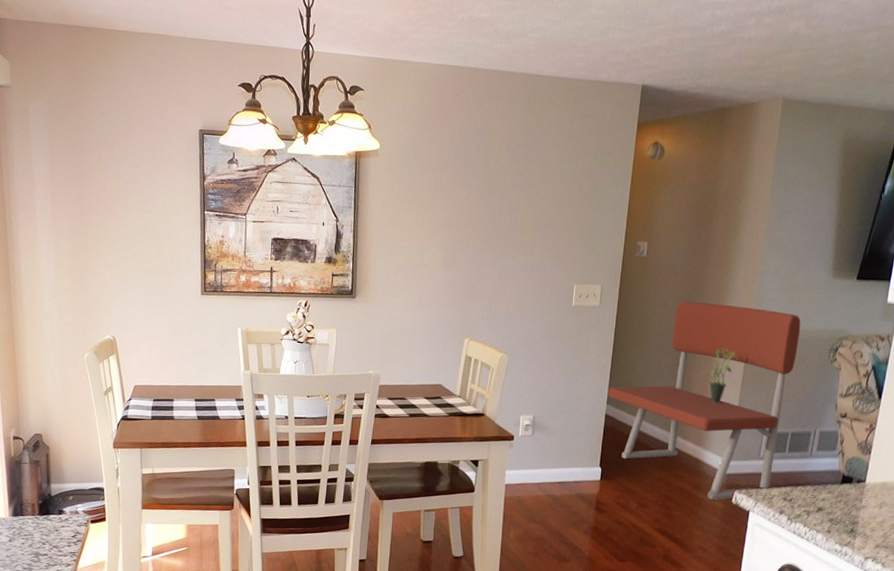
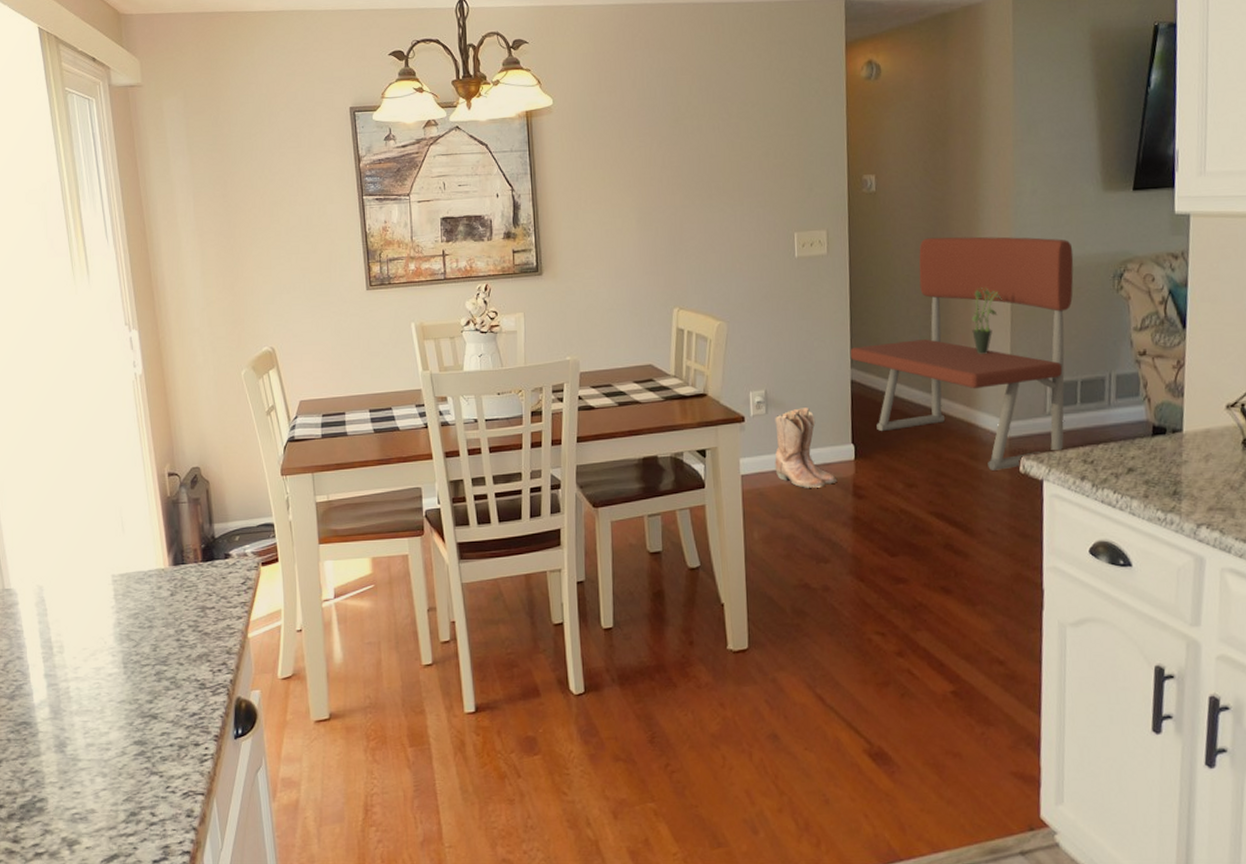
boots: none [534,433,584,501] -> present [774,407,838,488]

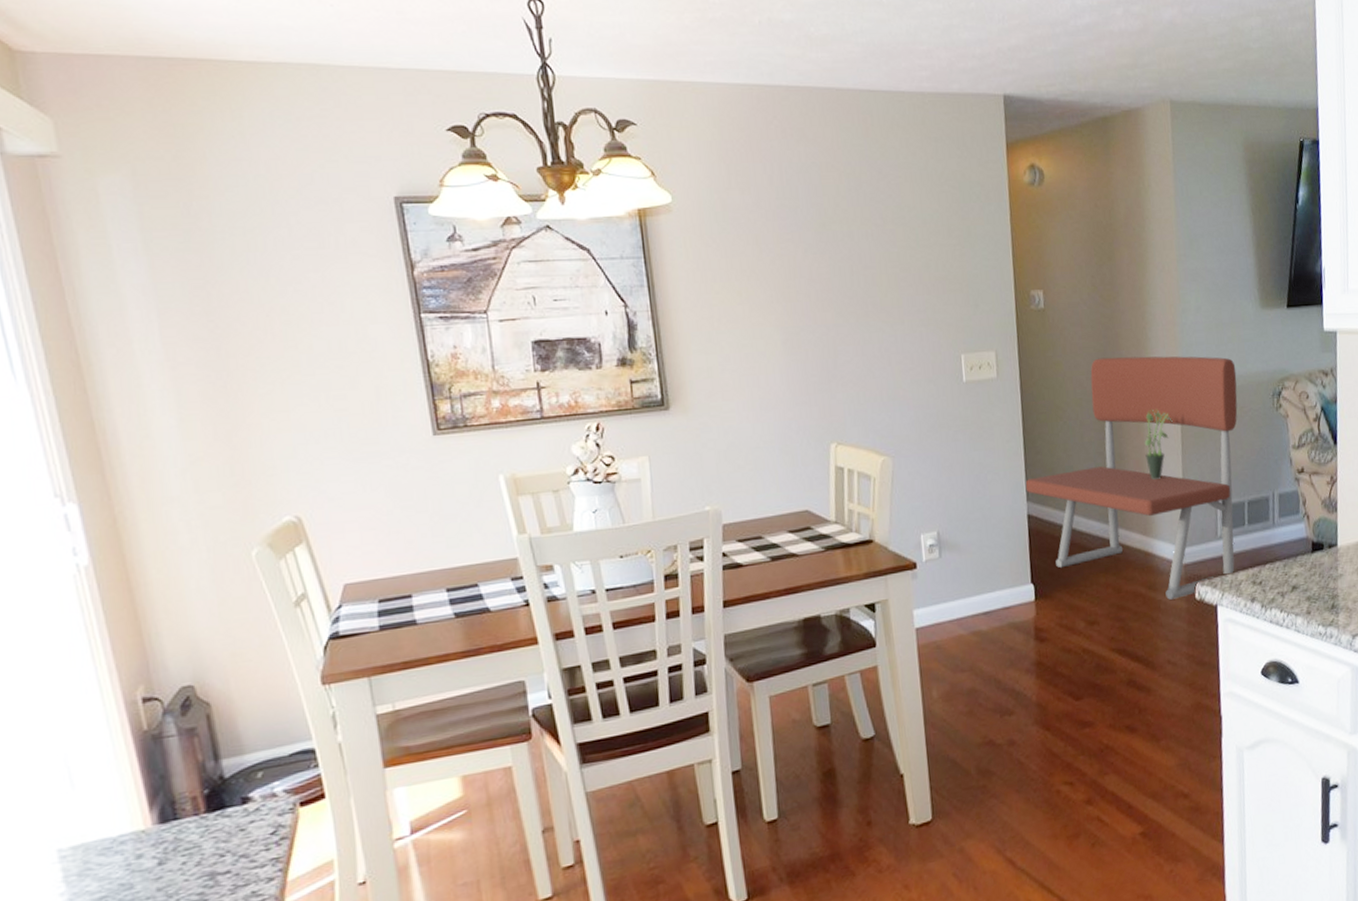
boots: present [774,407,838,488] -> none [949,547,1019,637]

